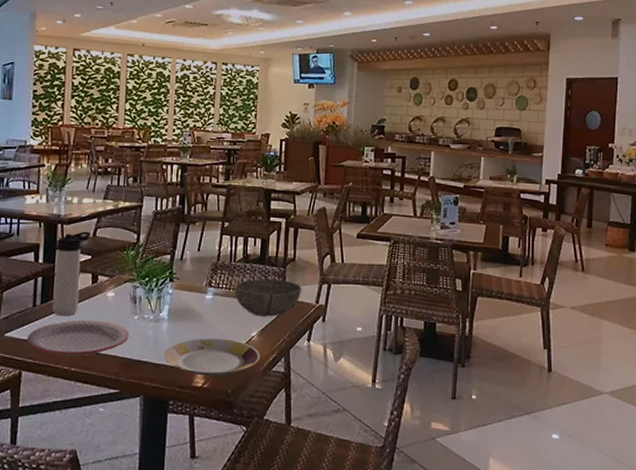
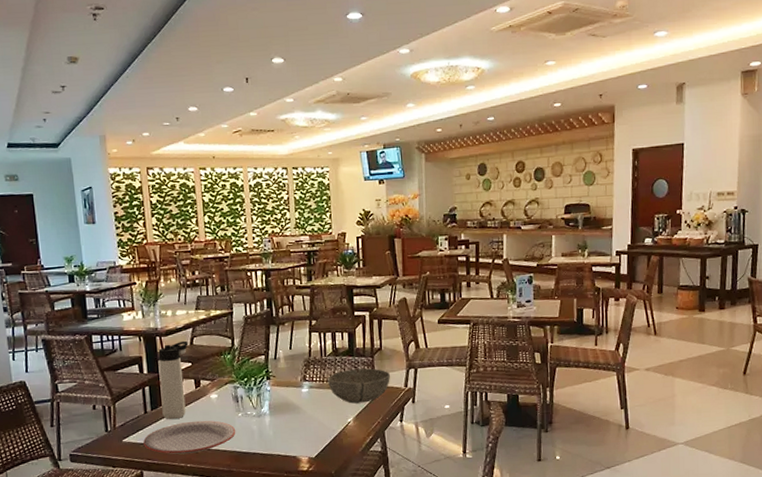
plate: present [164,338,261,376] -> none [269,426,358,461]

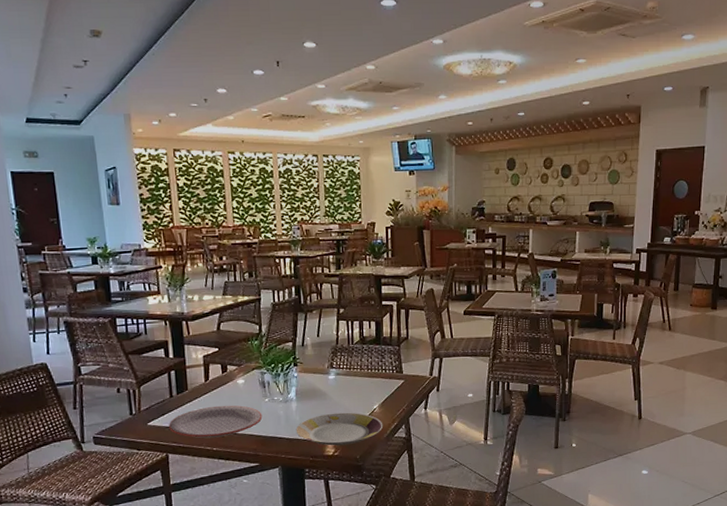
thermos bottle: present [158,340,189,420] -> none [184,326,216,404]
plate: none [269,426,358,461] -> present [296,412,383,446]
bowl: present [327,368,391,404] -> none [353,357,417,391]

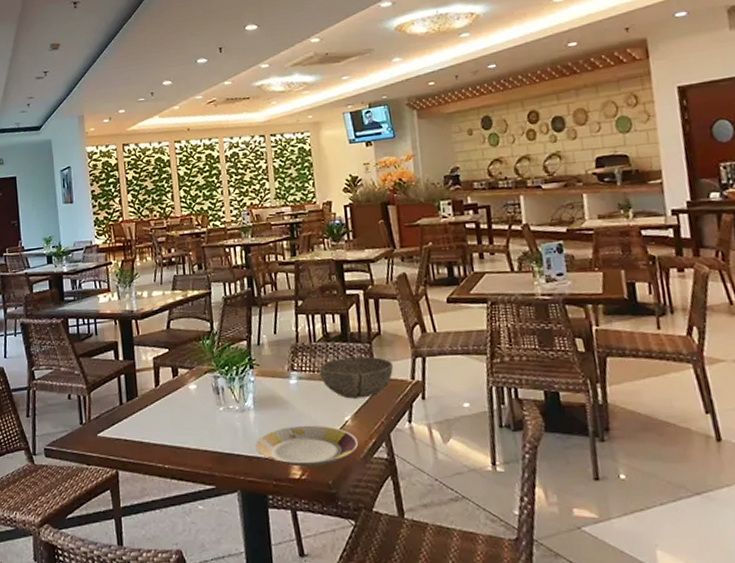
plate: present [169,405,263,439] -> none [119,414,218,454]
bowl: none [353,357,417,391] -> present [317,356,394,399]

